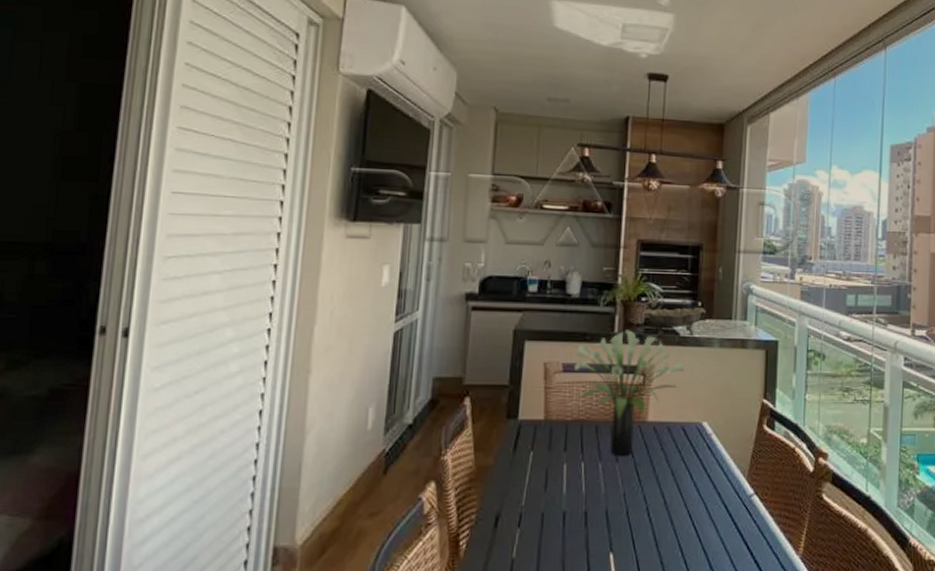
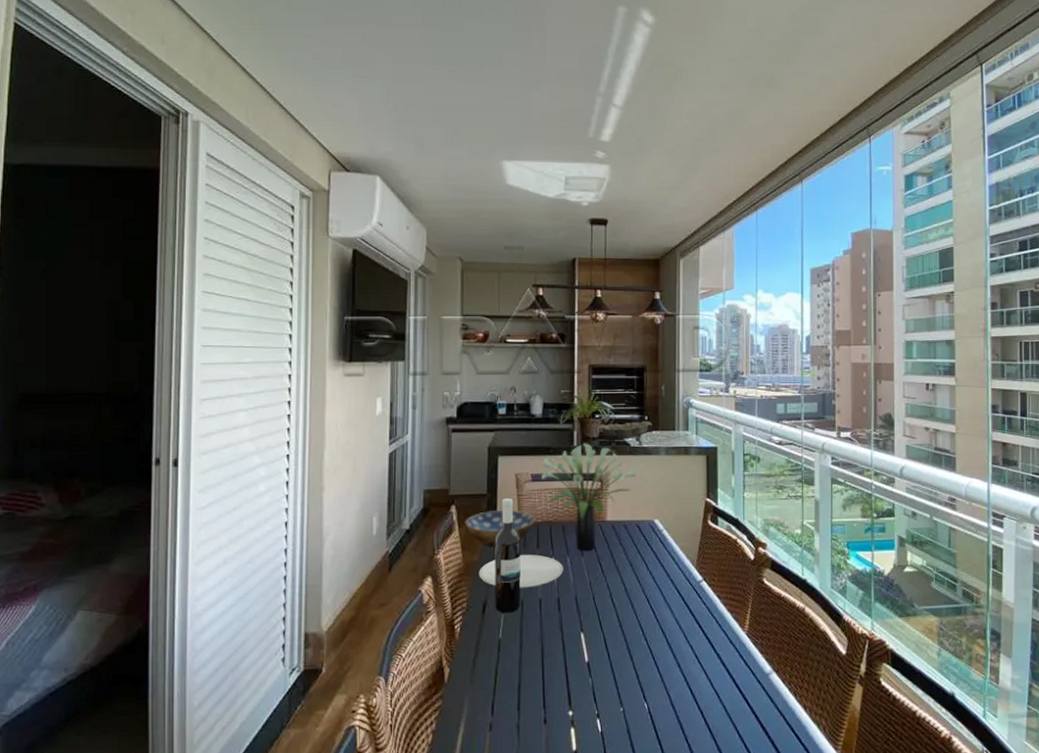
bowl: none [480,405,565,449] -> present [465,510,536,548]
plate: none [493,459,594,498] -> present [479,555,563,588]
wine bottle: none [510,391,545,528] -> present [494,498,521,613]

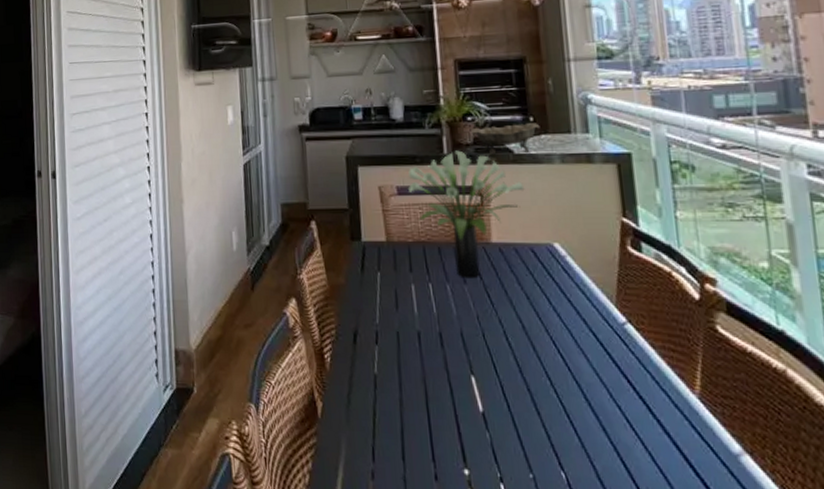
bowl: present [465,510,536,548] -> none [327,228,406,269]
plate: present [479,555,563,588] -> none [346,279,443,318]
wine bottle: present [494,498,521,613] -> none [361,214,397,345]

